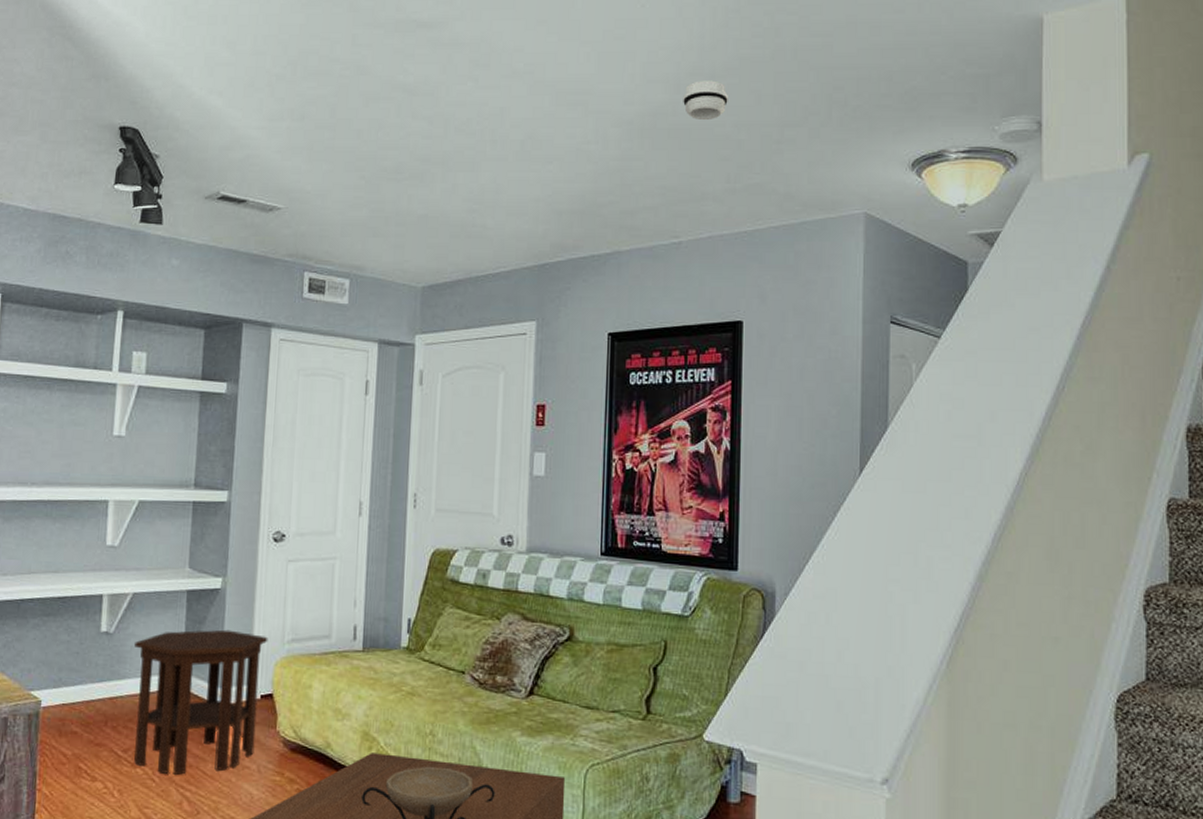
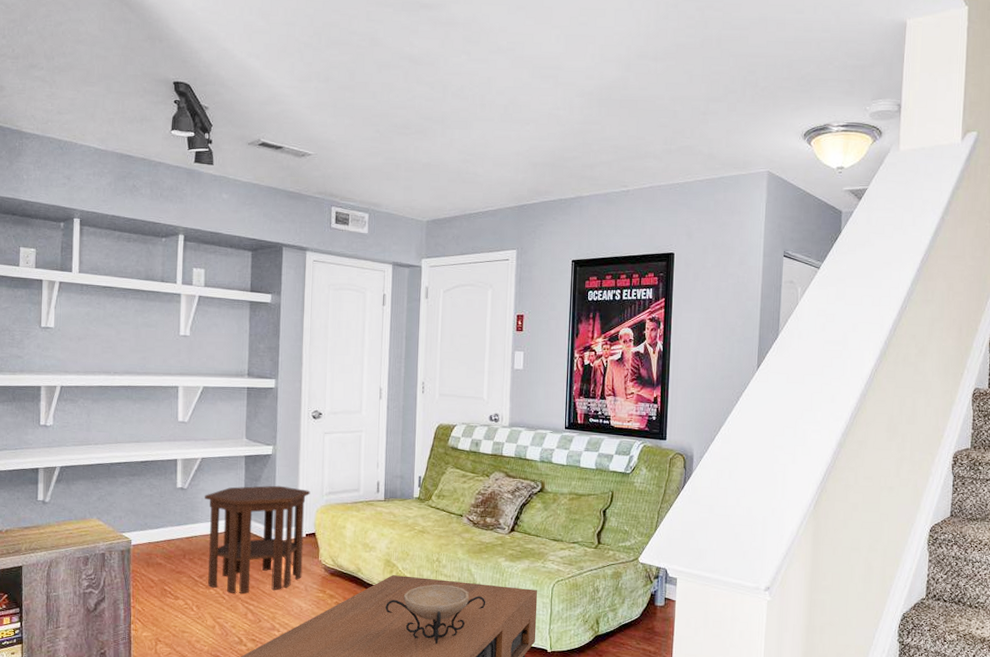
smoke detector: present [683,80,728,121] -> none [632,62,667,94]

